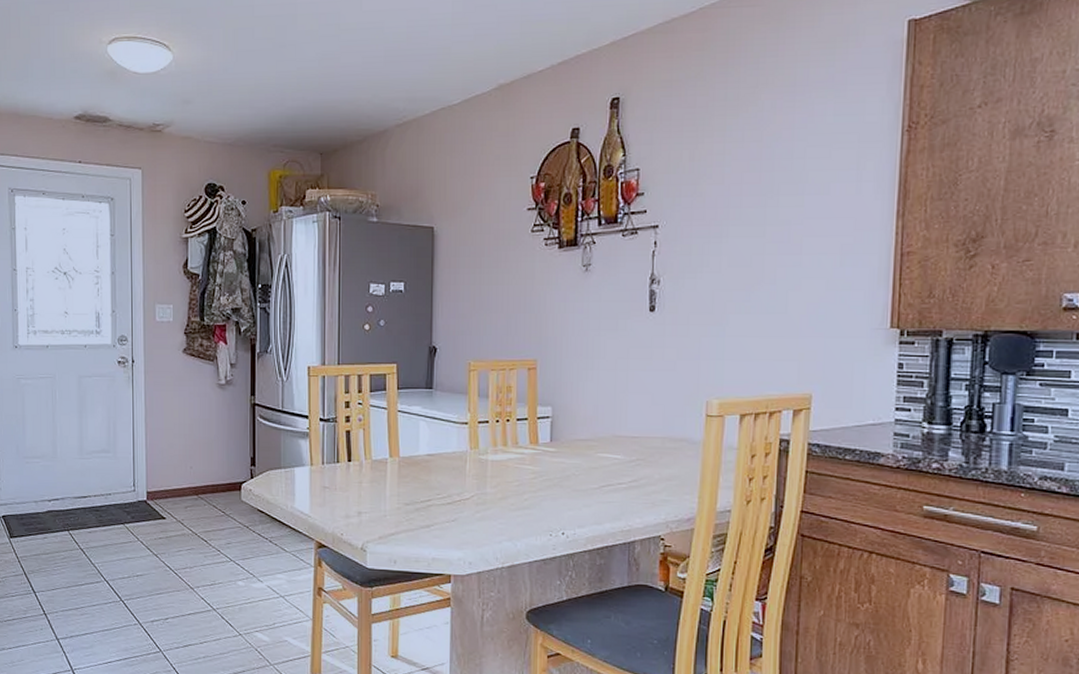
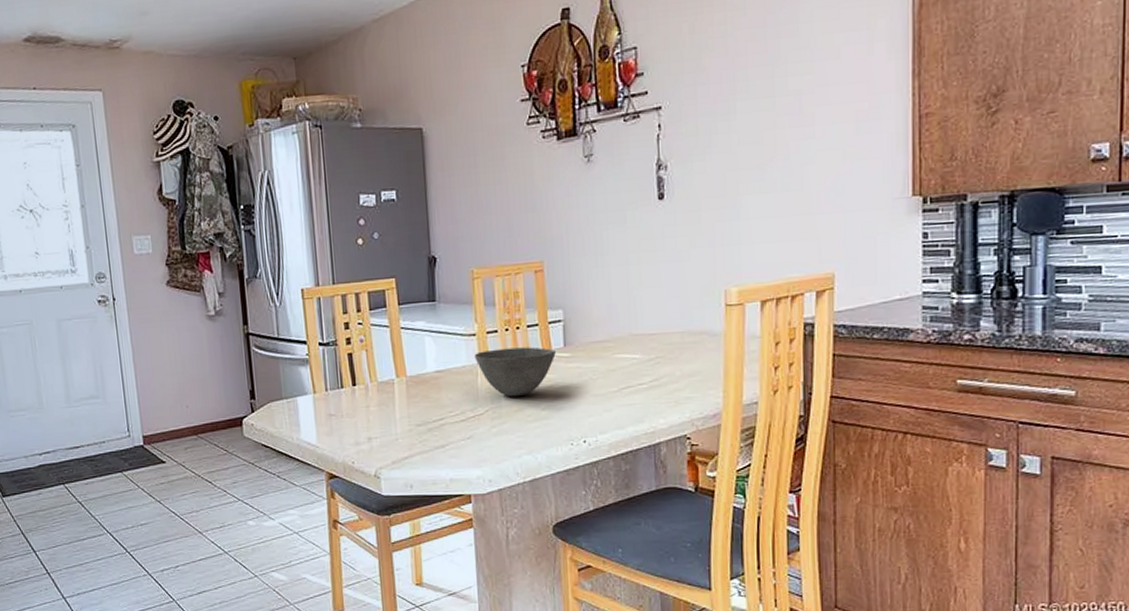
bowl: none [465,438,542,486] -> present [474,347,556,397]

